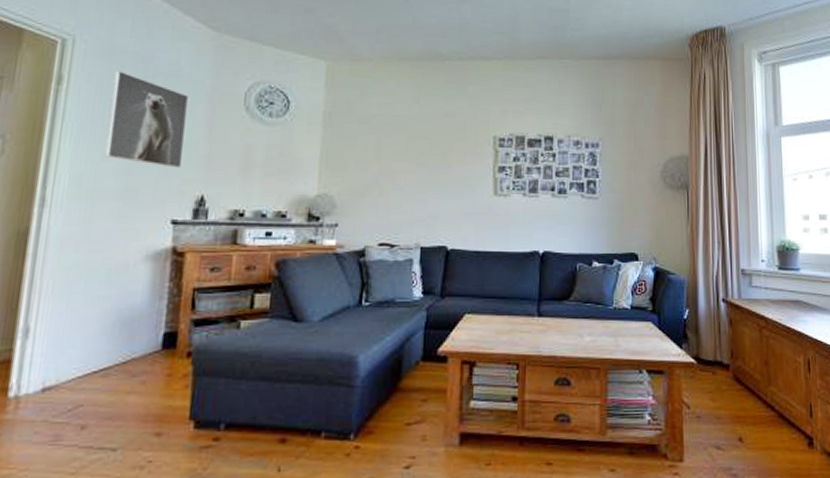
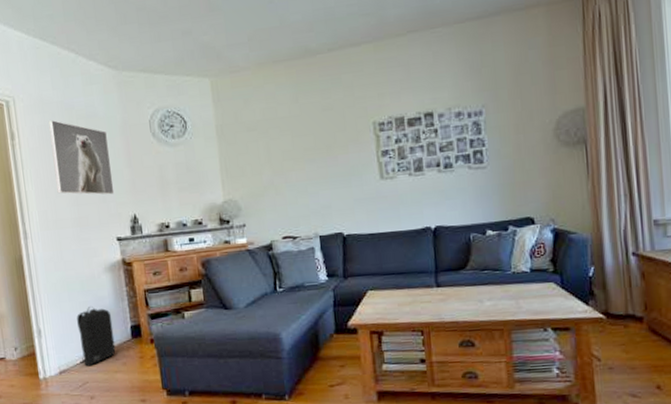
backpack: none [77,303,141,384] -> present [77,307,116,367]

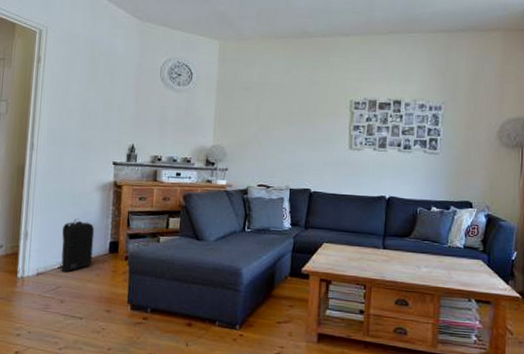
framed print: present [48,120,115,195] -> none [68,52,123,124]

